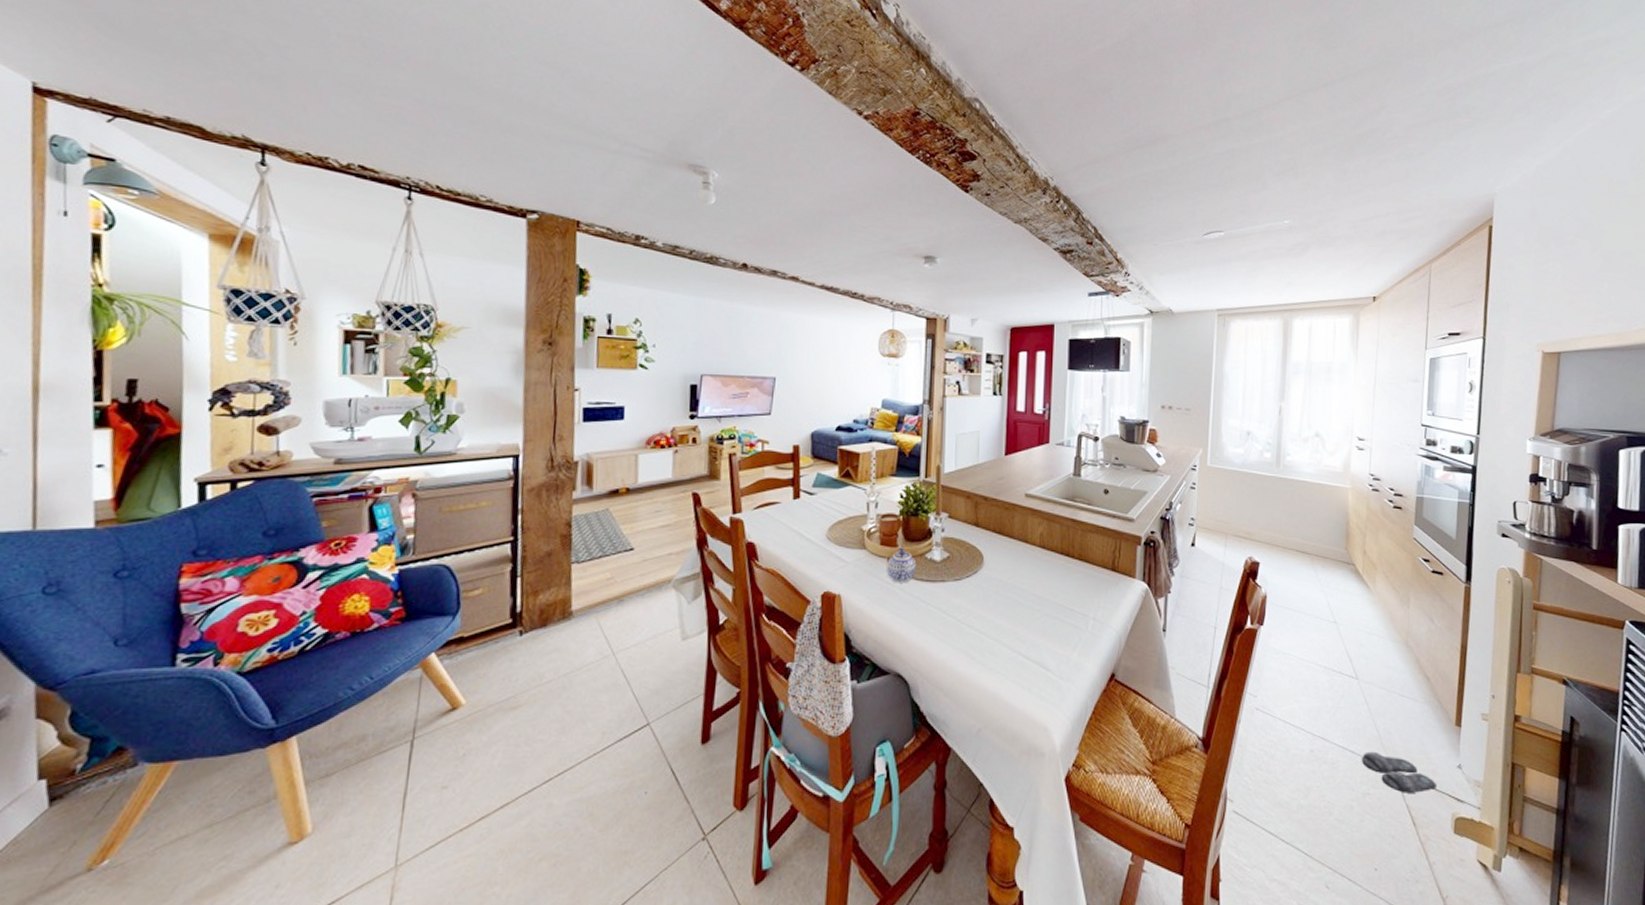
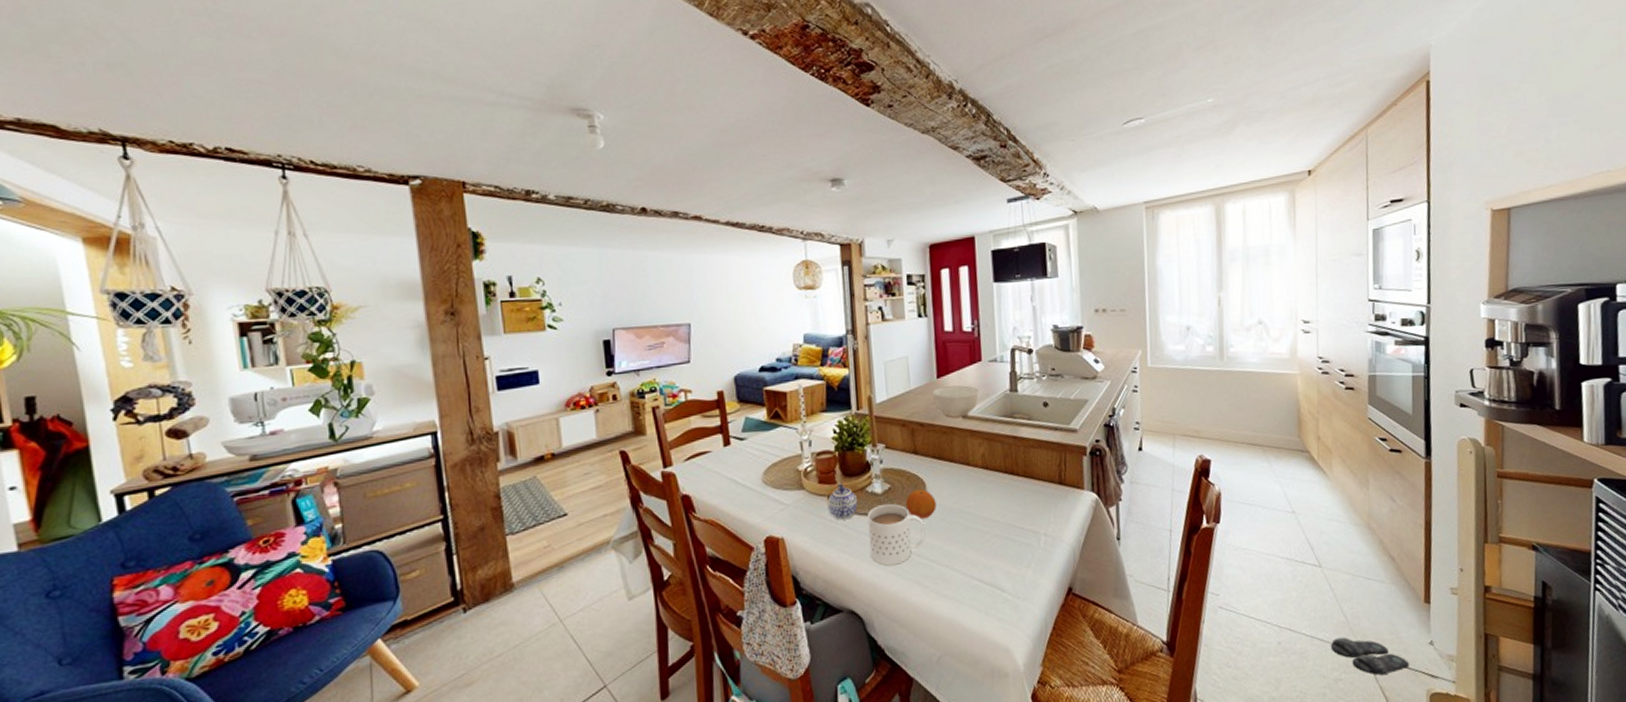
mug: none [922,571,978,633] -> present [867,503,926,566]
fruit: none [961,561,992,590] -> present [905,489,937,518]
bowl: none [998,464,1044,496] -> present [932,385,979,418]

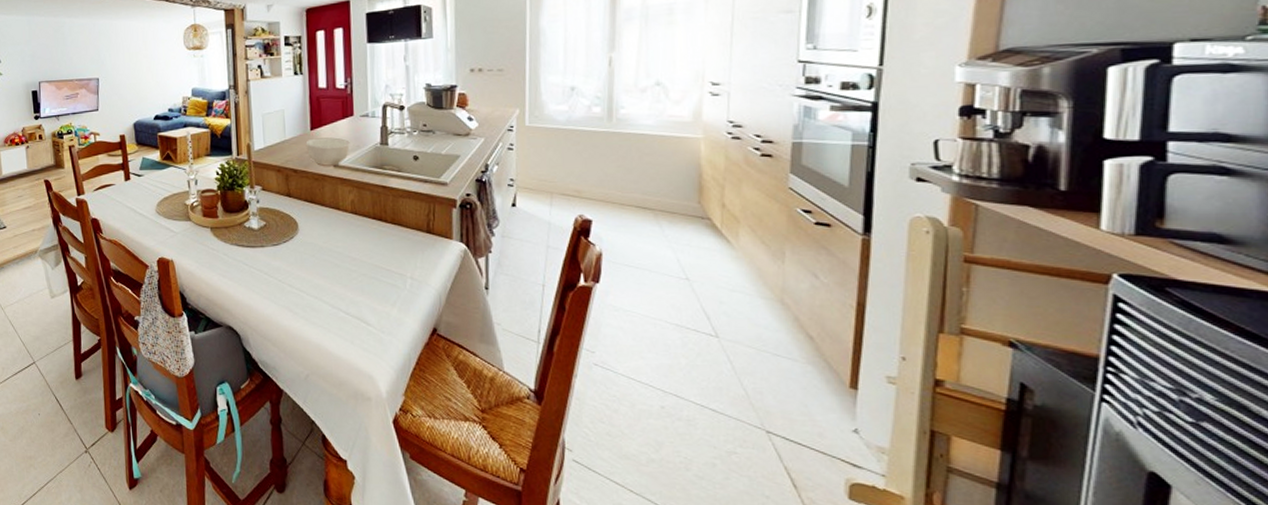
teapot: present [828,483,859,520] -> none [211,218,237,249]
mug: present [867,503,926,566] -> none [244,238,297,292]
fruit: present [905,489,937,518] -> none [279,228,307,253]
slippers: present [1331,637,1409,675] -> none [726,410,824,455]

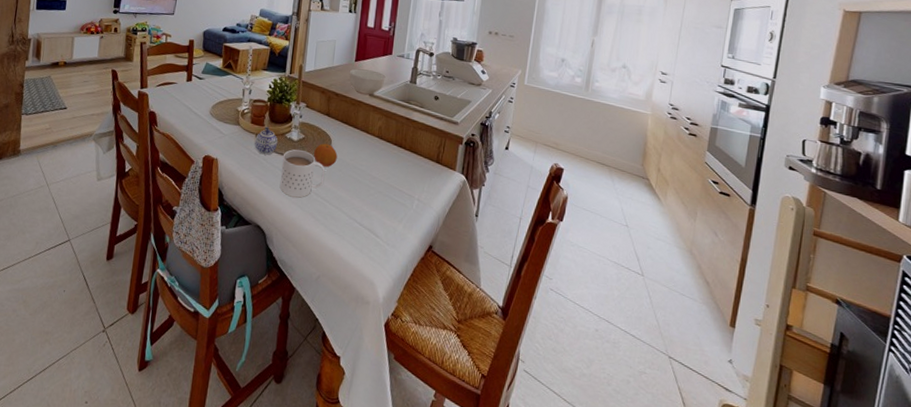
teapot: none [211,218,237,249] -> present [254,126,278,155]
mug: none [244,238,297,292] -> present [279,149,326,198]
fruit: none [279,228,307,253] -> present [313,143,338,167]

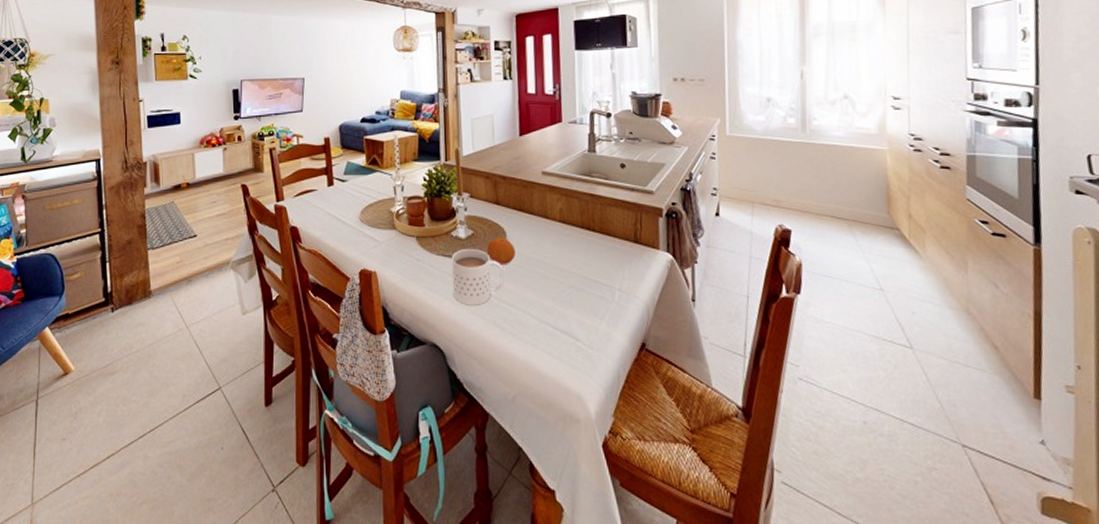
teapot: present [254,126,278,155] -> none [416,226,444,260]
bowl: present [349,68,386,95] -> none [514,144,559,174]

